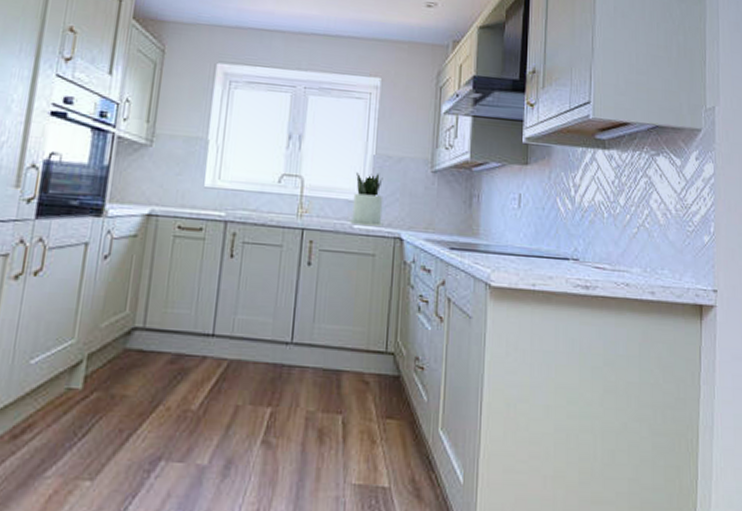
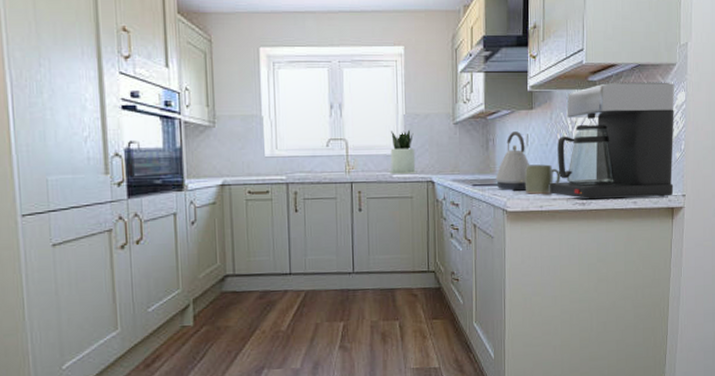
kettle: none [478,188,521,262] -> present [495,131,529,191]
mug: none [514,231,559,270] -> present [524,164,561,194]
coffee maker: none [545,143,702,290] -> present [550,82,675,200]

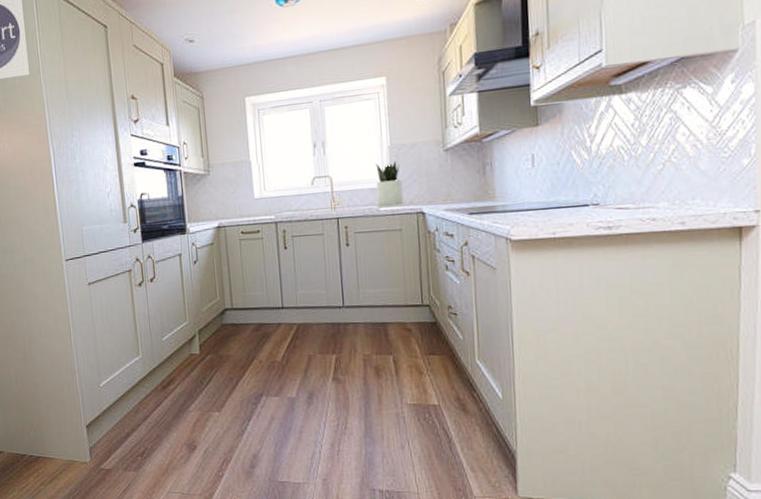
kettle: present [495,131,529,191] -> none [495,152,536,218]
mug: present [524,164,561,194] -> none [531,185,578,220]
coffee maker: present [550,82,675,200] -> none [564,73,741,223]

